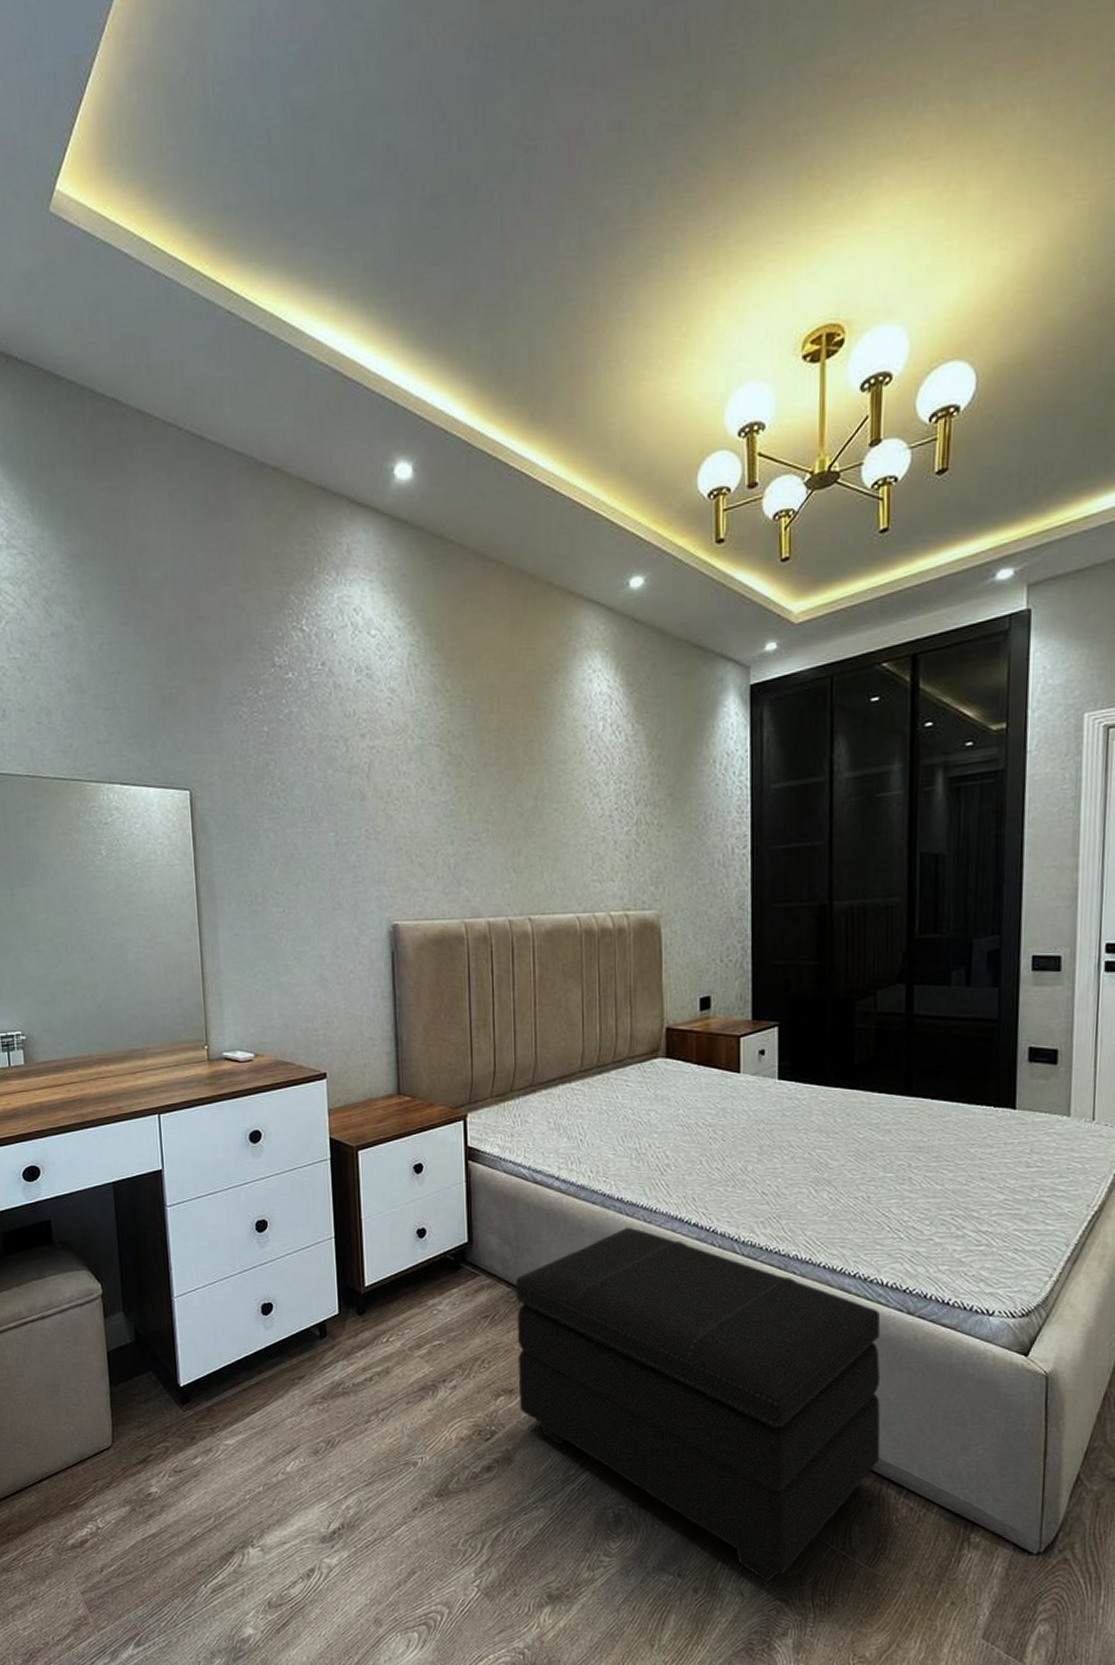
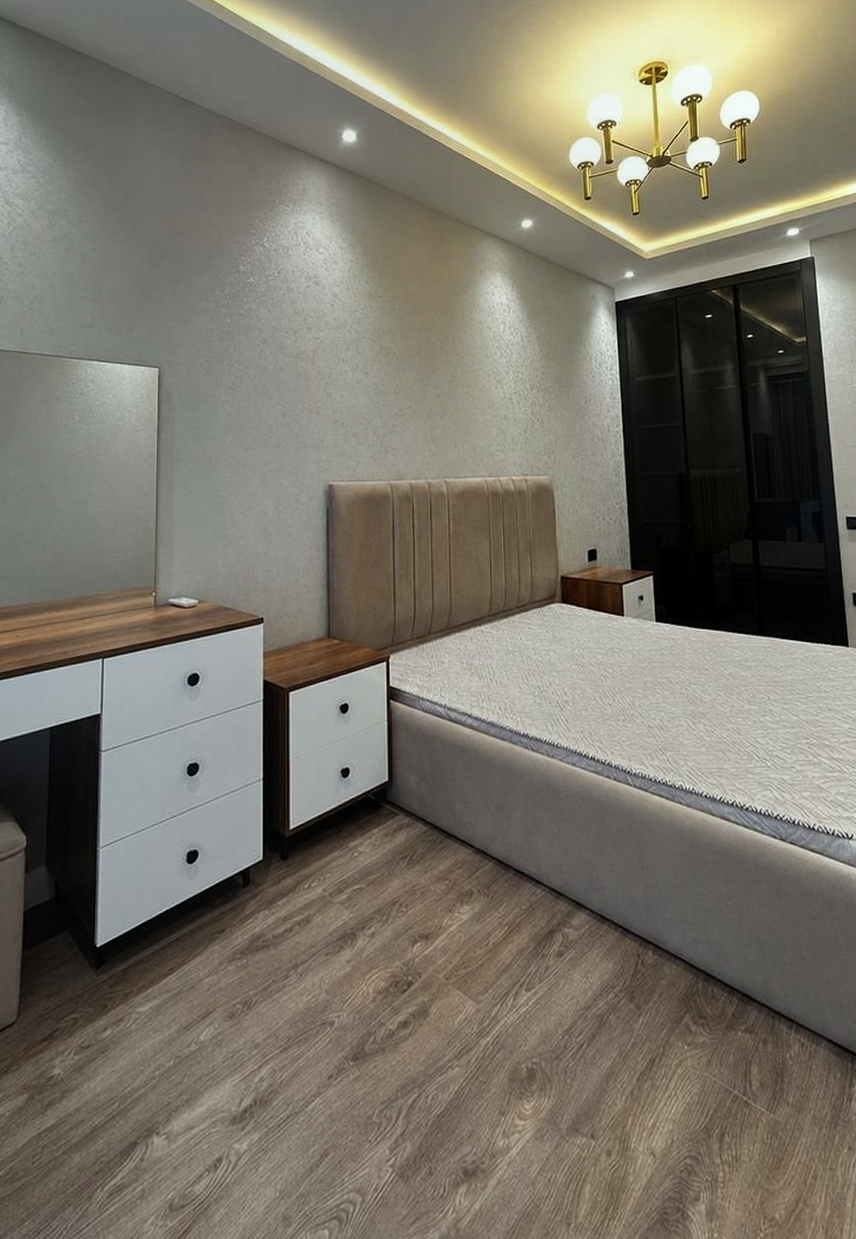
footstool: present [516,1227,881,1582] -> none [432,762,770,1137]

